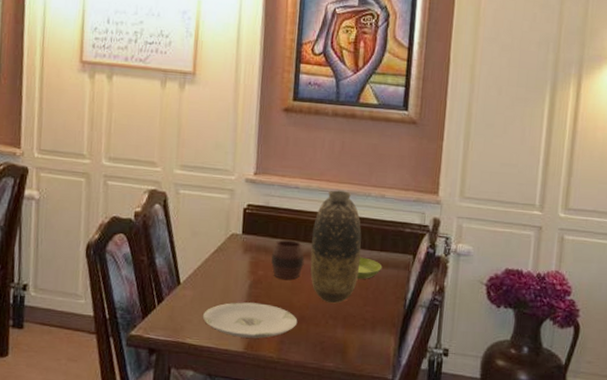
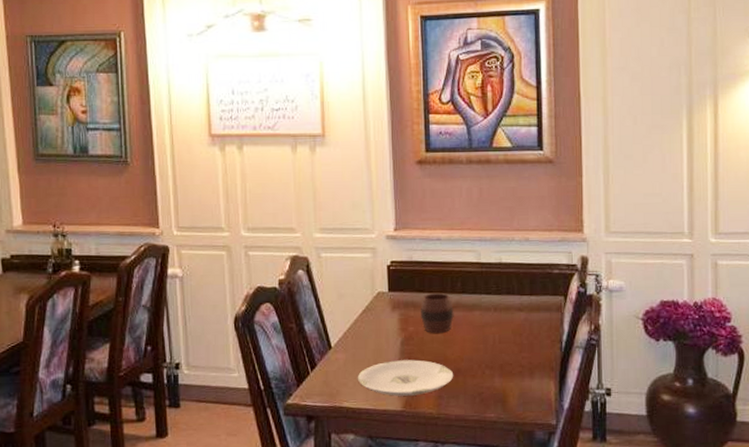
vase: present [310,190,362,304] -> none [459,238,511,353]
saucer: present [357,257,383,280] -> none [509,303,534,327]

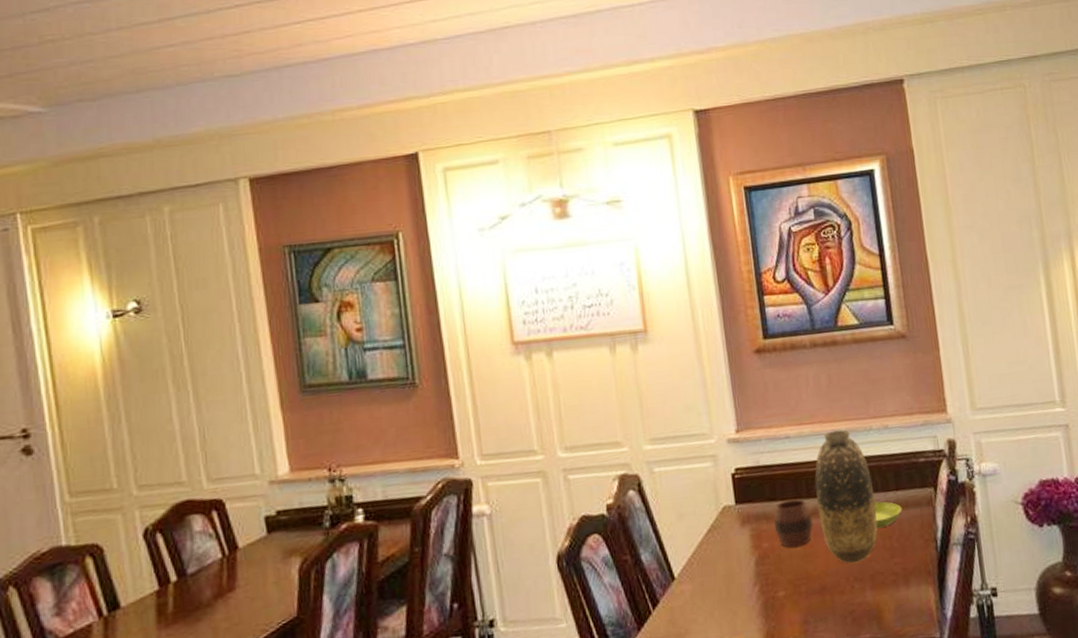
plate: present [358,359,454,396] -> none [709,580,820,628]
vase: none [459,238,511,353] -> present [815,429,878,564]
saucer: none [509,303,534,327] -> present [874,501,902,529]

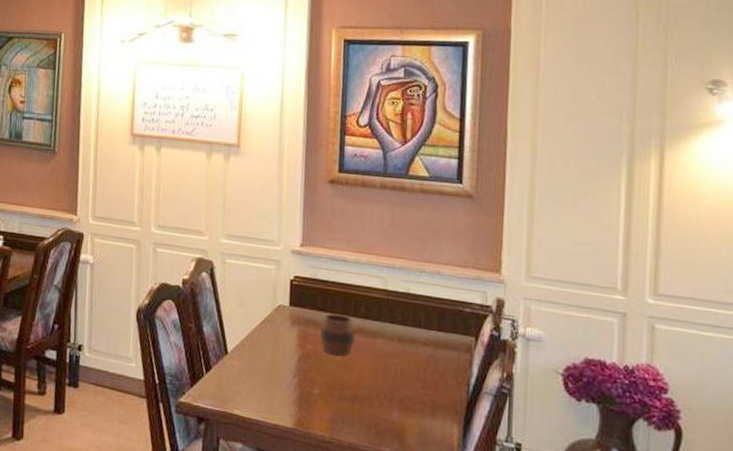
vase: present [815,429,878,564] -> none [361,264,417,385]
saucer: present [874,501,902,529] -> none [413,336,441,360]

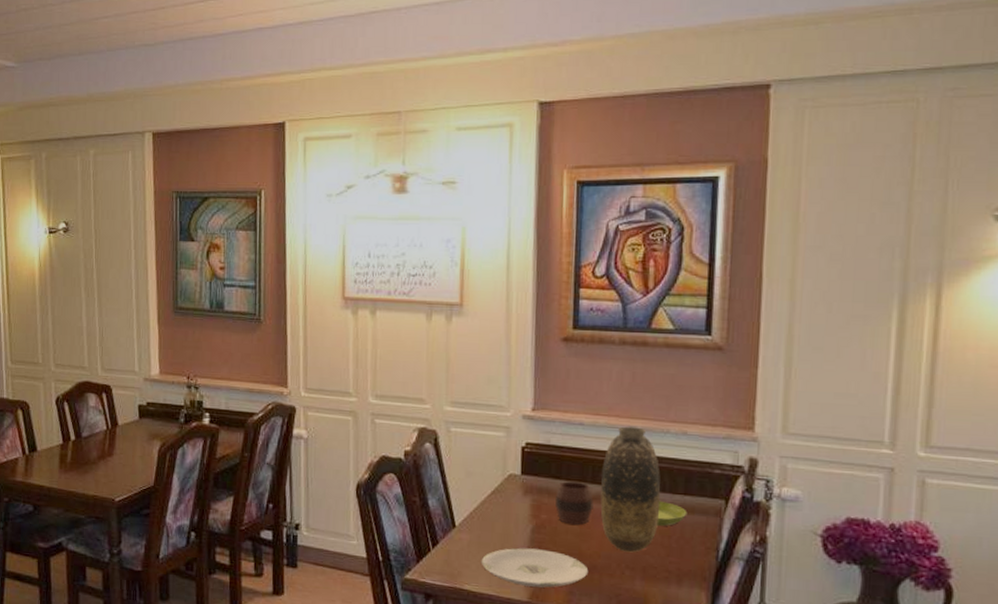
plate: none [251,375,350,416] -> present [482,547,589,588]
vase: none [361,264,417,385] -> present [600,426,661,553]
saucer: none [413,336,441,360] -> present [656,501,688,527]

